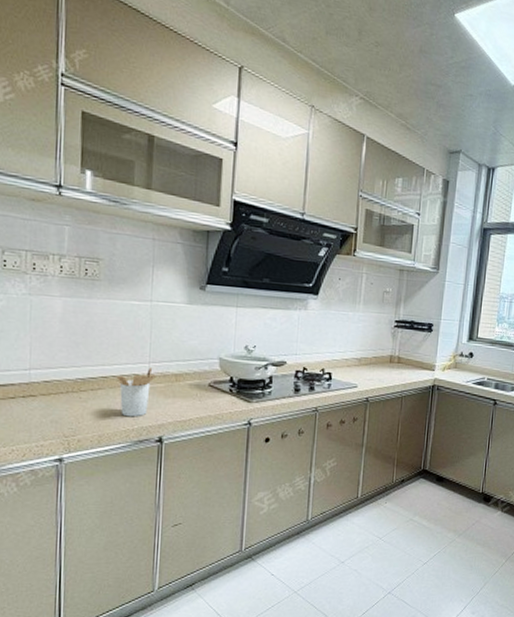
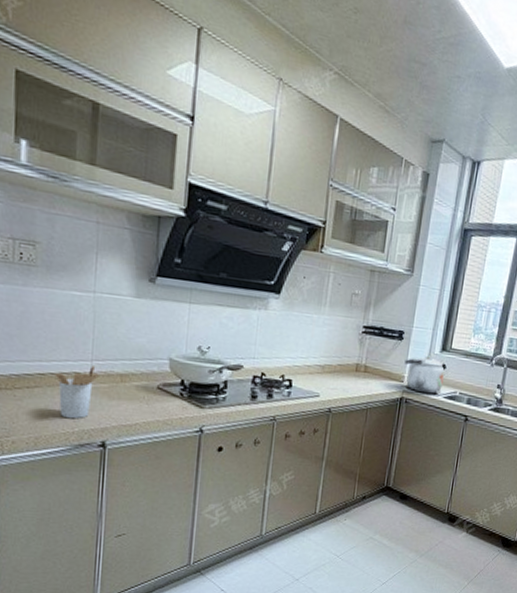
kettle: none [435,345,473,381] -> present [404,355,446,394]

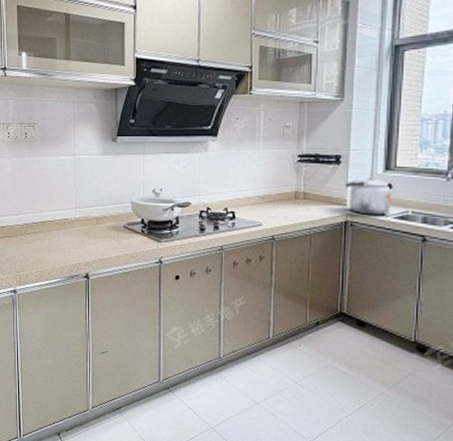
utensil holder: present [55,365,99,419] -> none [51,213,81,256]

